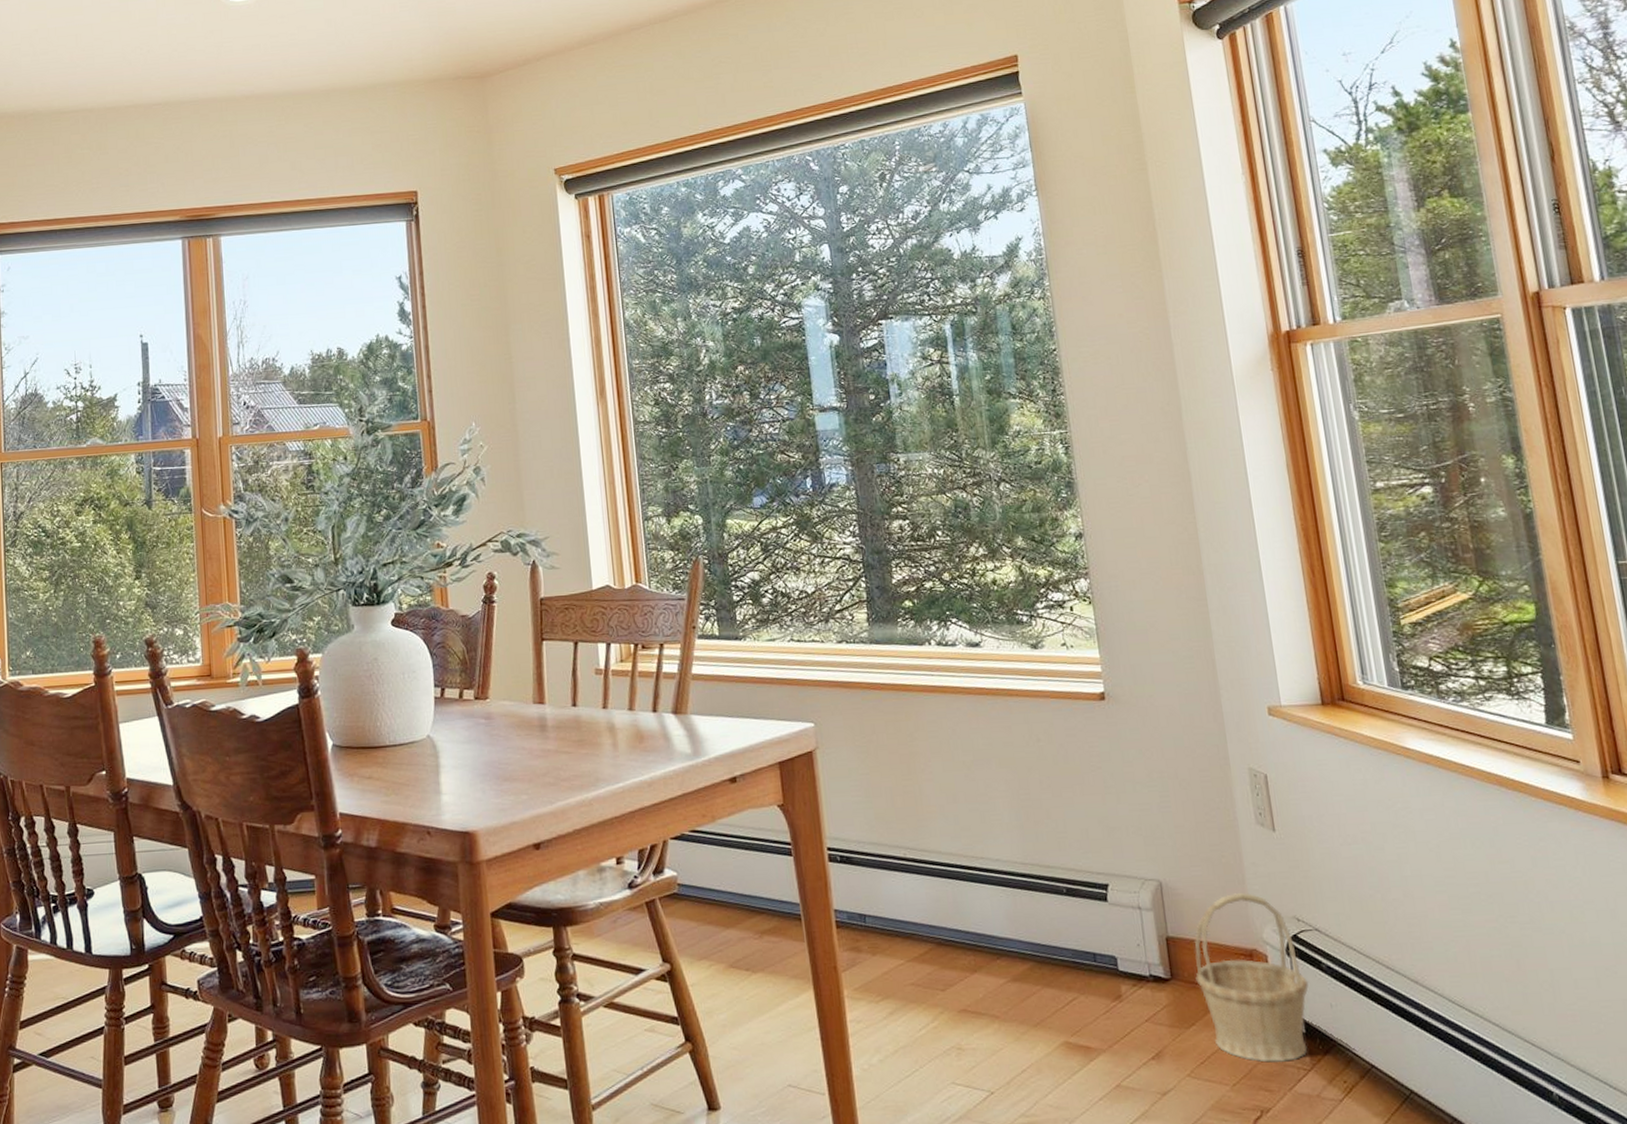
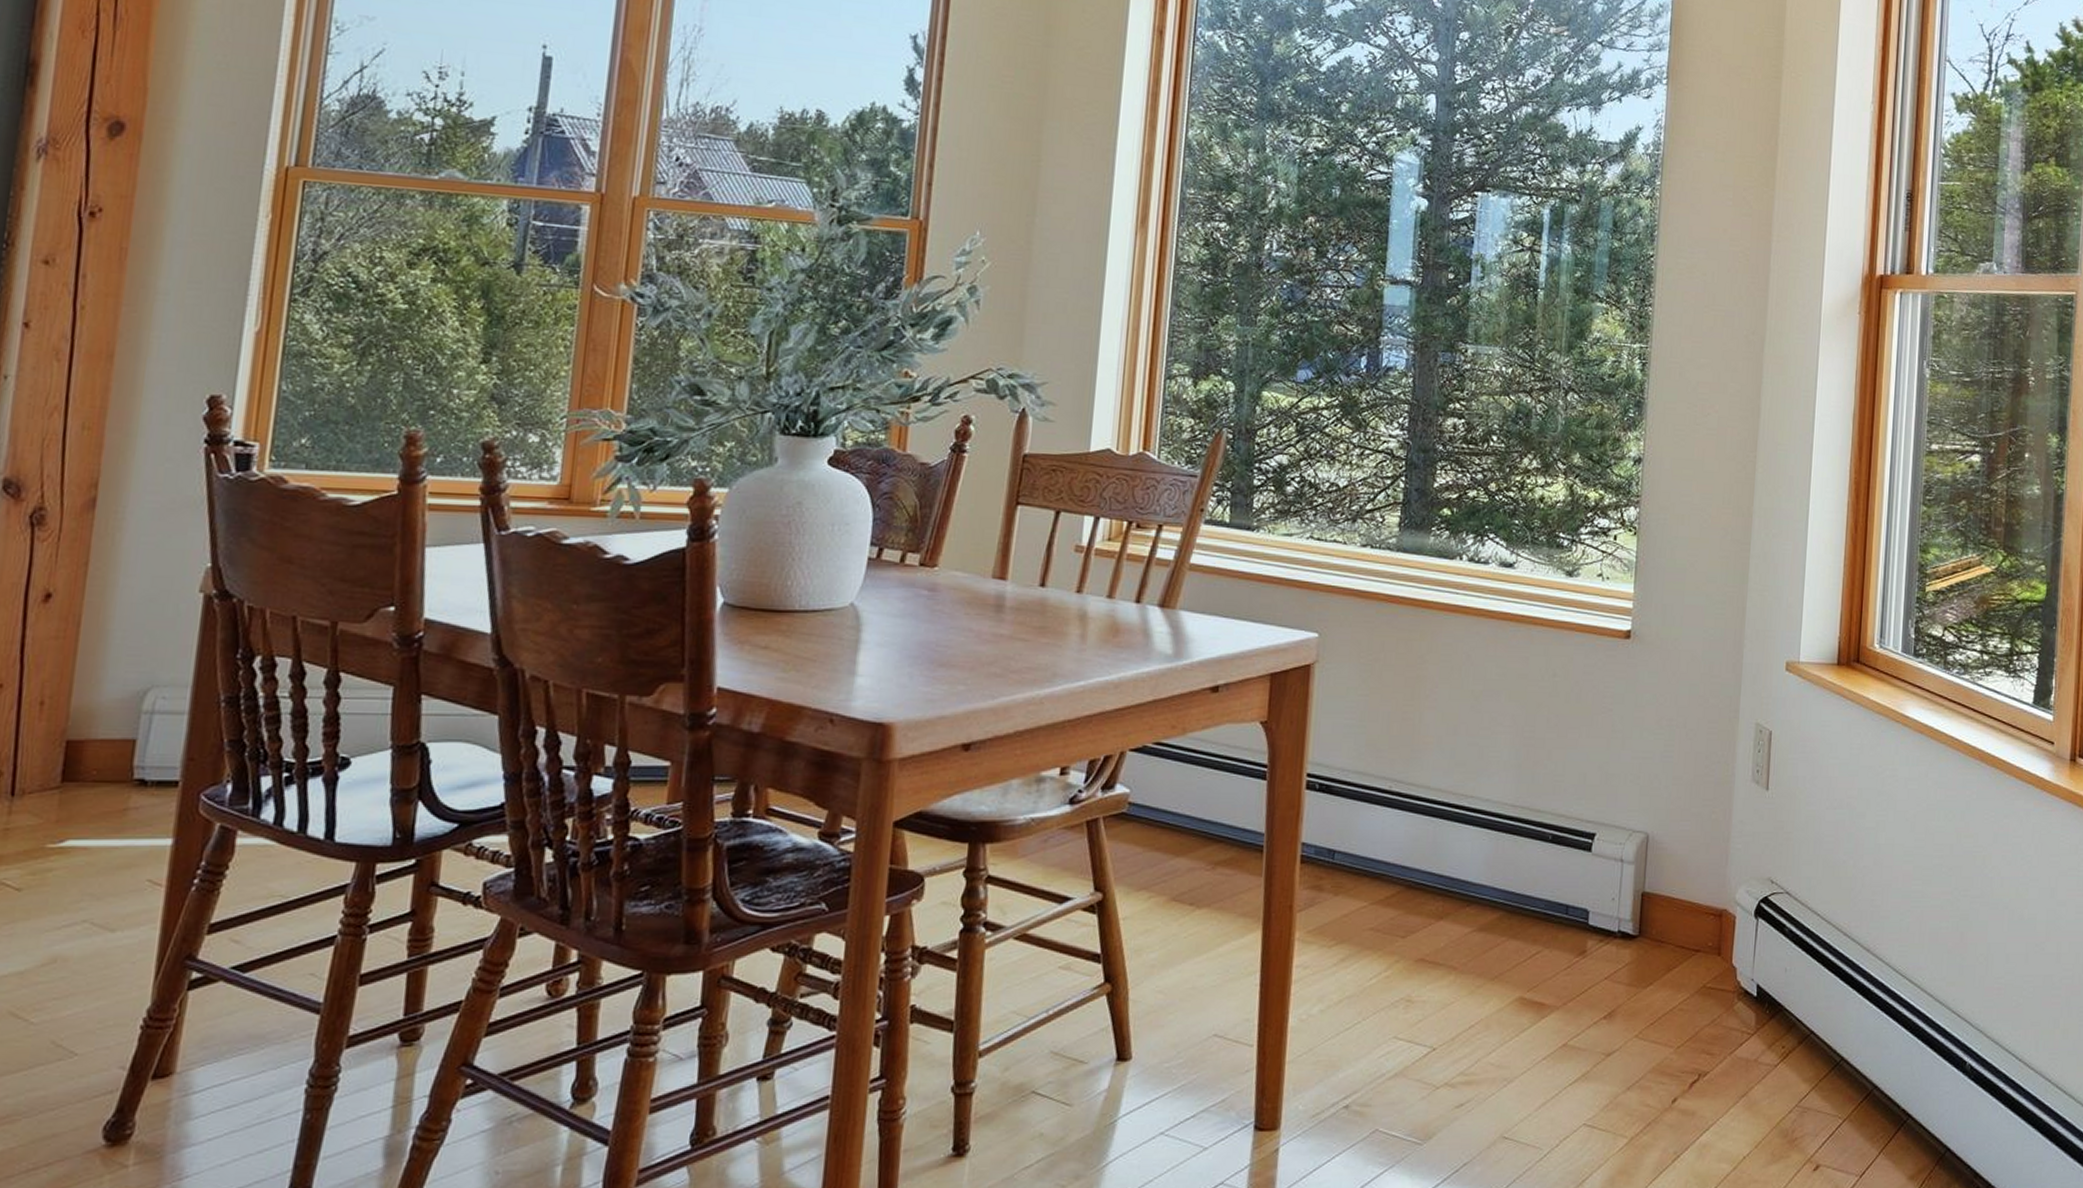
basket: present [1194,893,1309,1063] -> none [1663,851,1770,1027]

